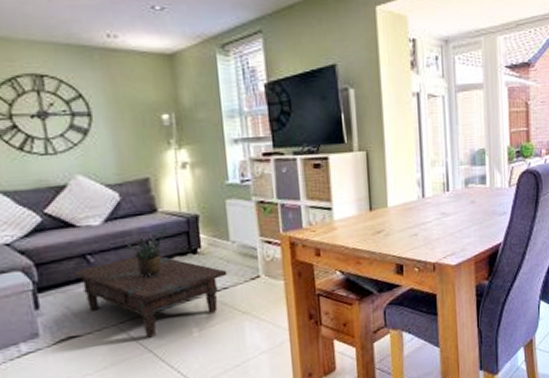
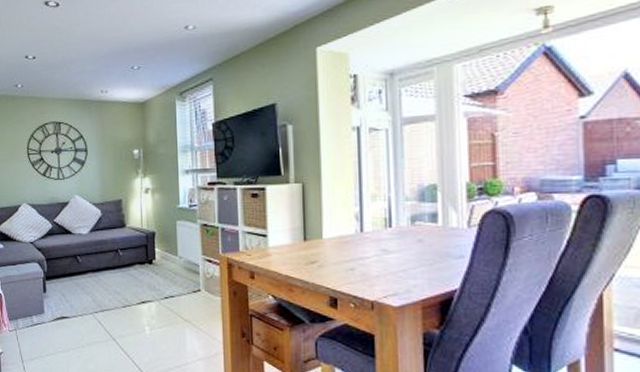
coffee table: present [74,255,228,338] -> none [68,260,175,328]
potted plant: present [127,225,166,278] -> none [104,238,131,279]

